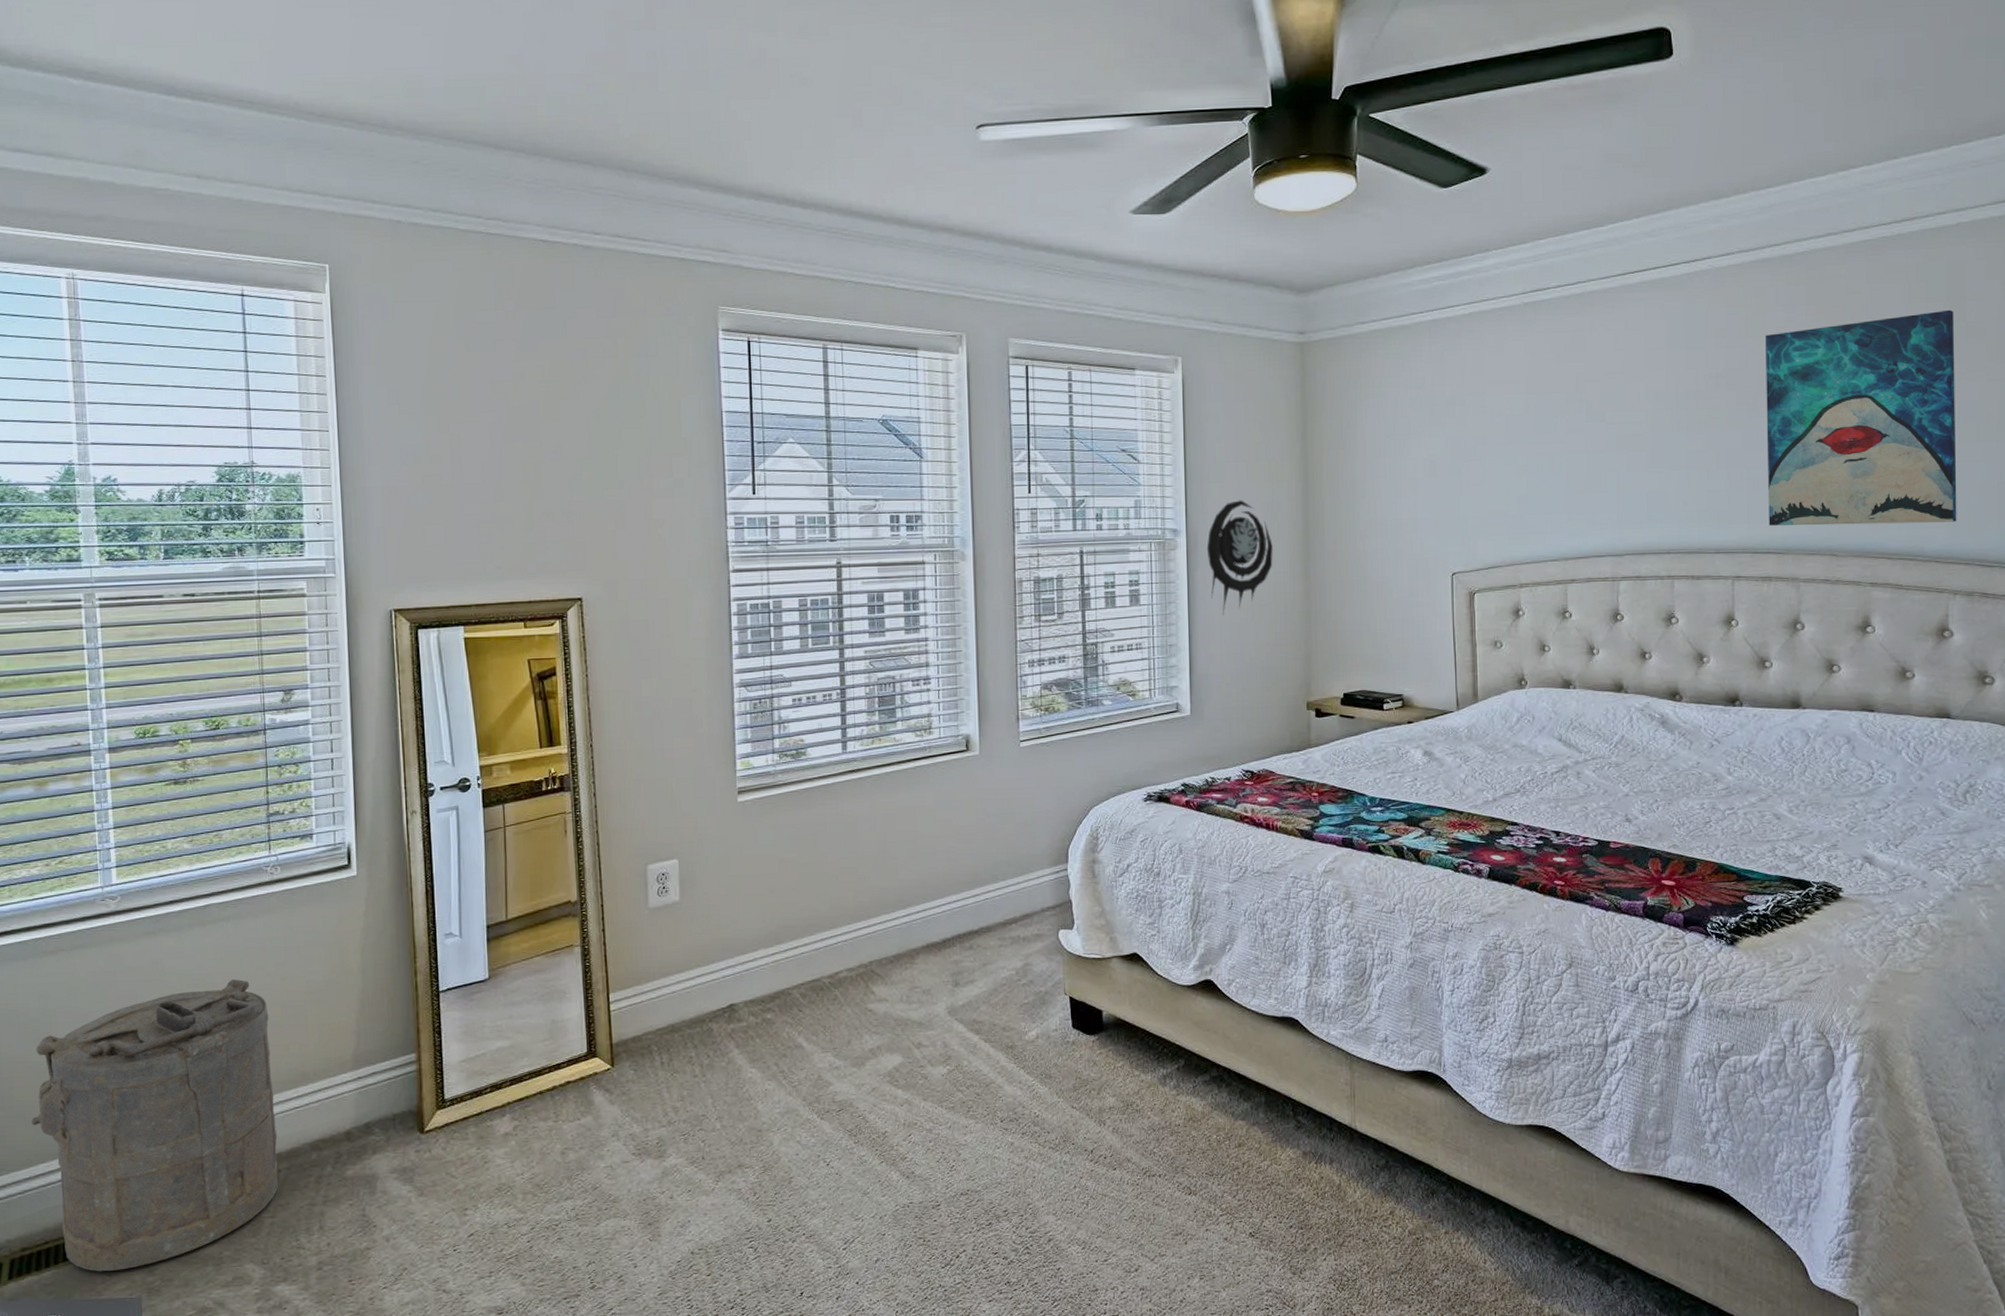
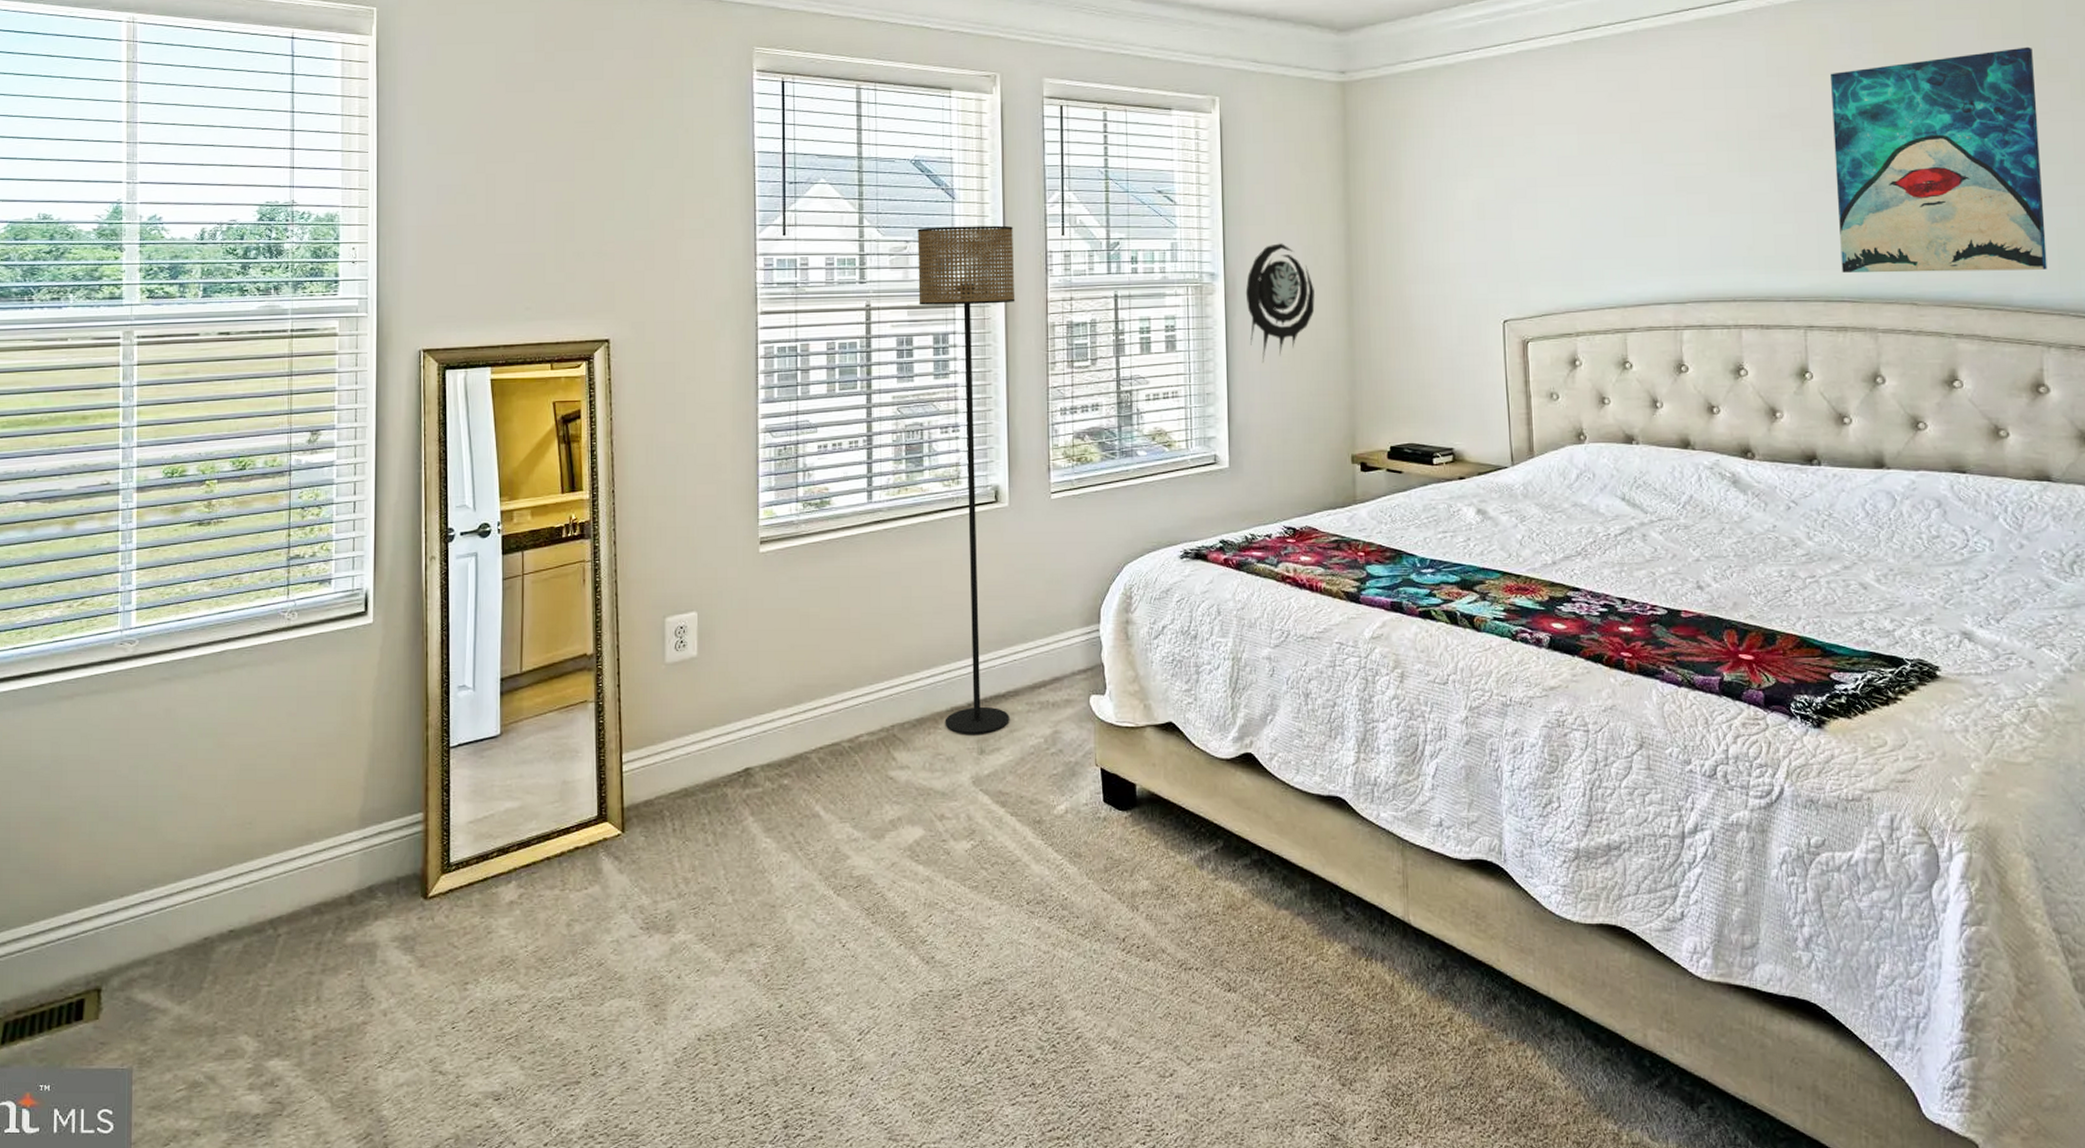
laundry hamper: present [31,979,278,1272] -> none [36,729,279,1039]
floor lamp: none [886,484,984,969] -> present [917,225,1016,734]

